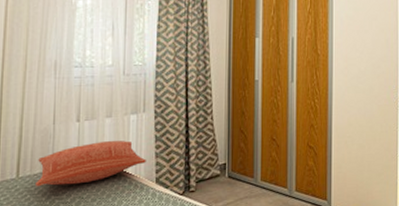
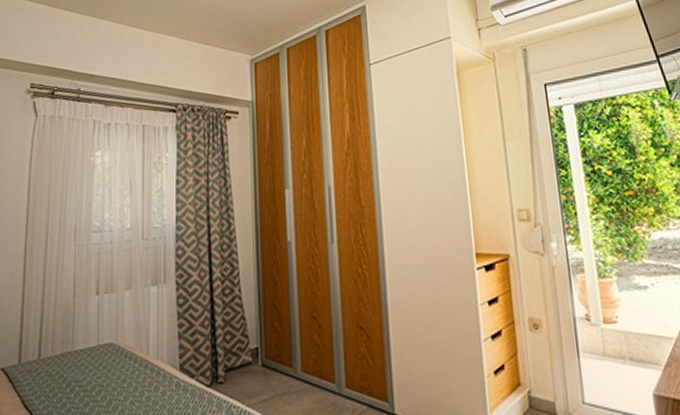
pillow: present [36,140,146,187] -> none [57,316,169,371]

